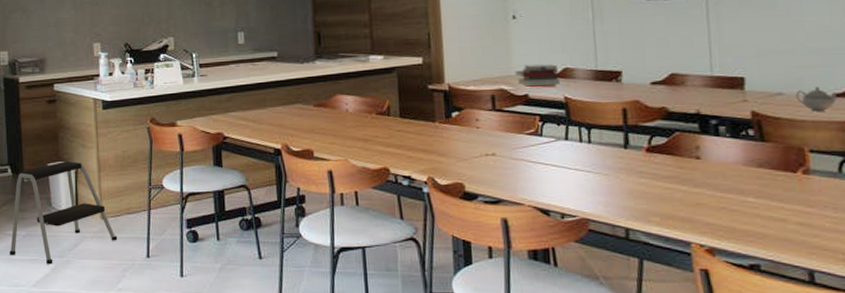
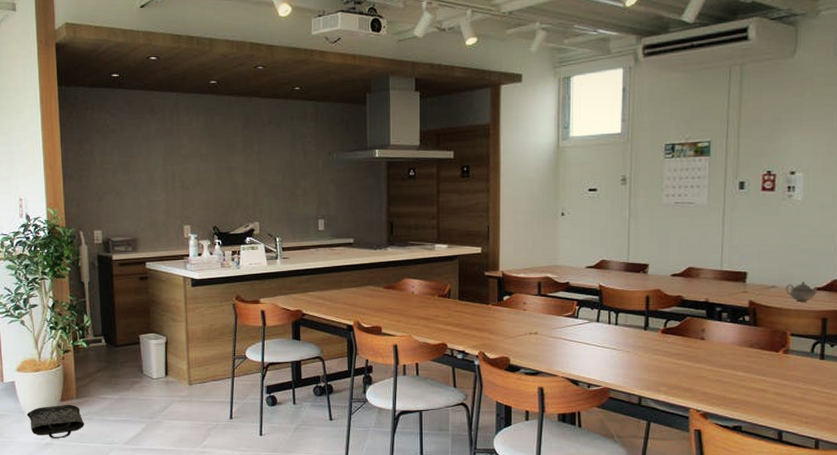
step stool: present [10,161,118,265] -> none [104,333,204,425]
books: present [514,63,560,88] -> none [559,255,597,277]

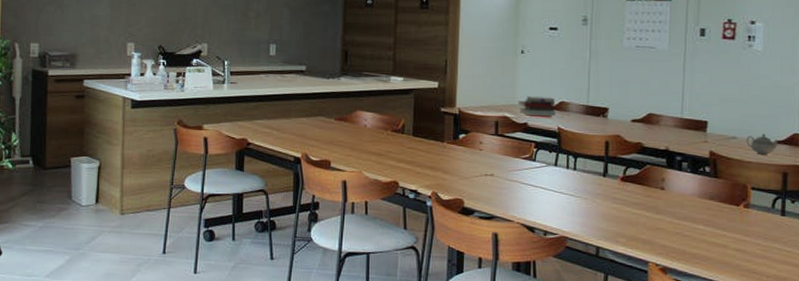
books: none [559,255,597,277] -> present [518,95,556,118]

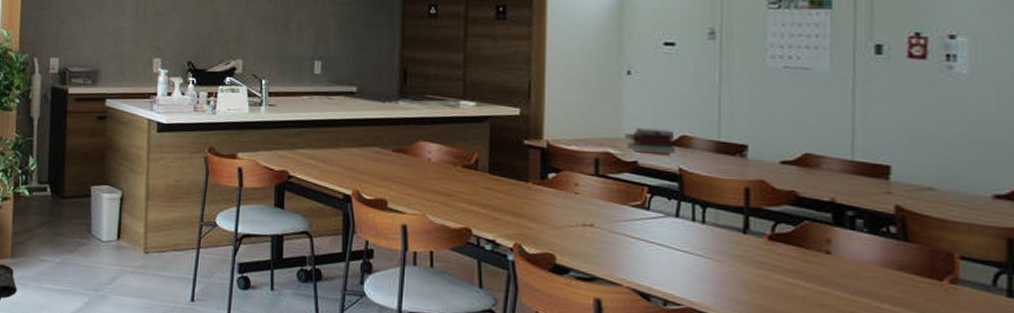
teapot: present [746,133,778,155] -> none [949,184,998,213]

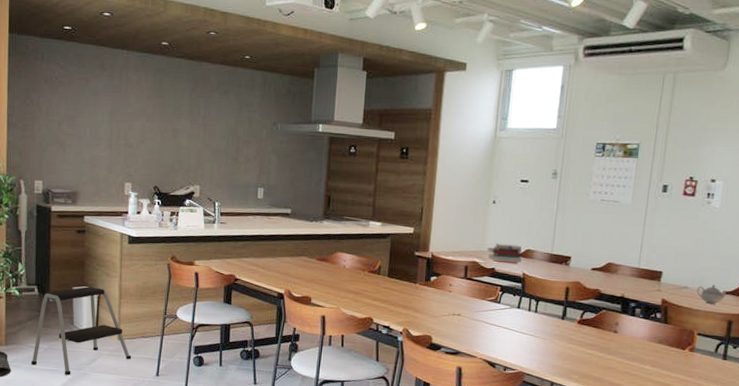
step stool: none [41,185,161,298] -> present [31,287,132,376]
teapot: none [949,184,998,213] -> present [697,284,726,304]

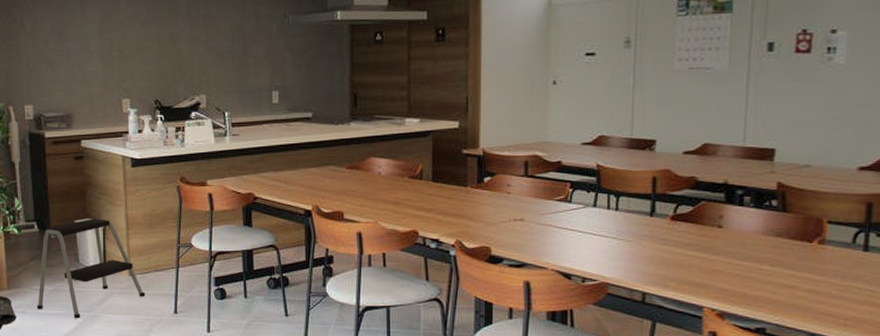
books: present [487,243,522,264] -> none [550,130,594,155]
teapot: present [697,284,726,304] -> none [822,159,862,184]

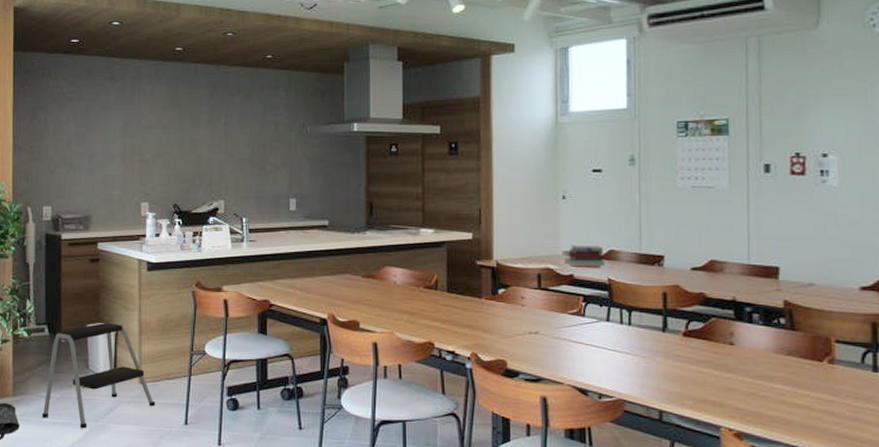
books: none [550,130,594,155] -> present [561,244,605,269]

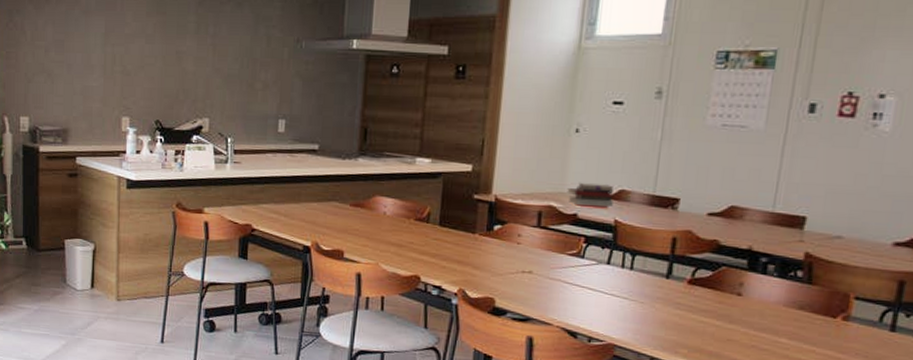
step stool: present [42,323,156,429] -> none [20,239,133,341]

